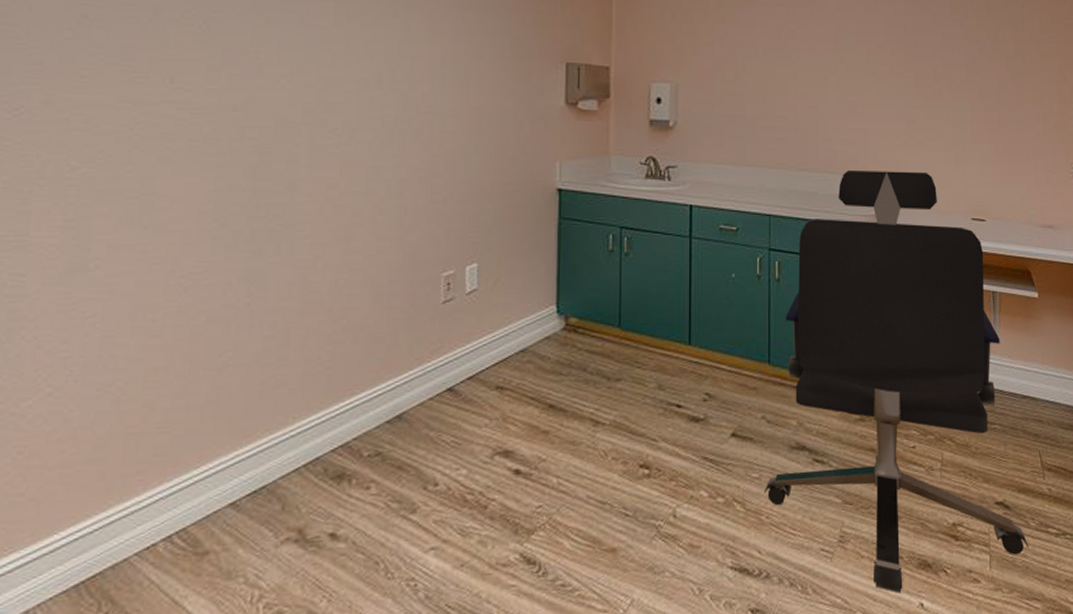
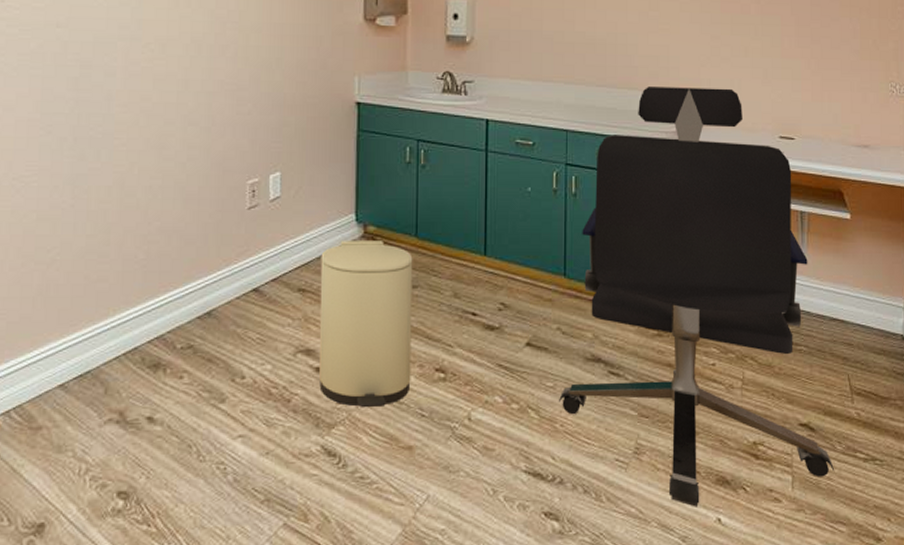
pedal bin: none [517,333,616,511] -> present [319,241,413,408]

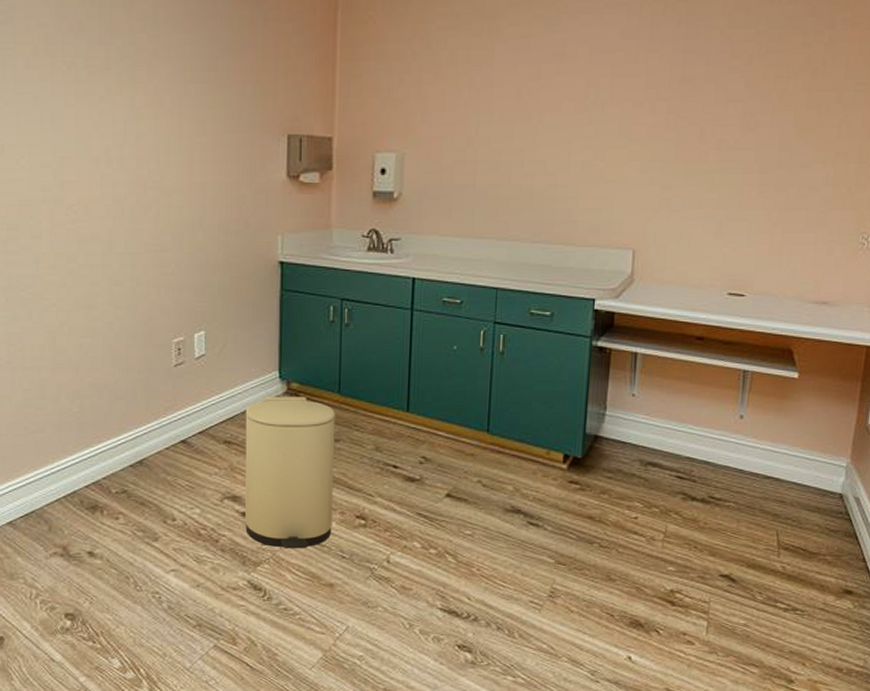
office chair: present [558,87,835,507] -> none [475,242,753,646]

